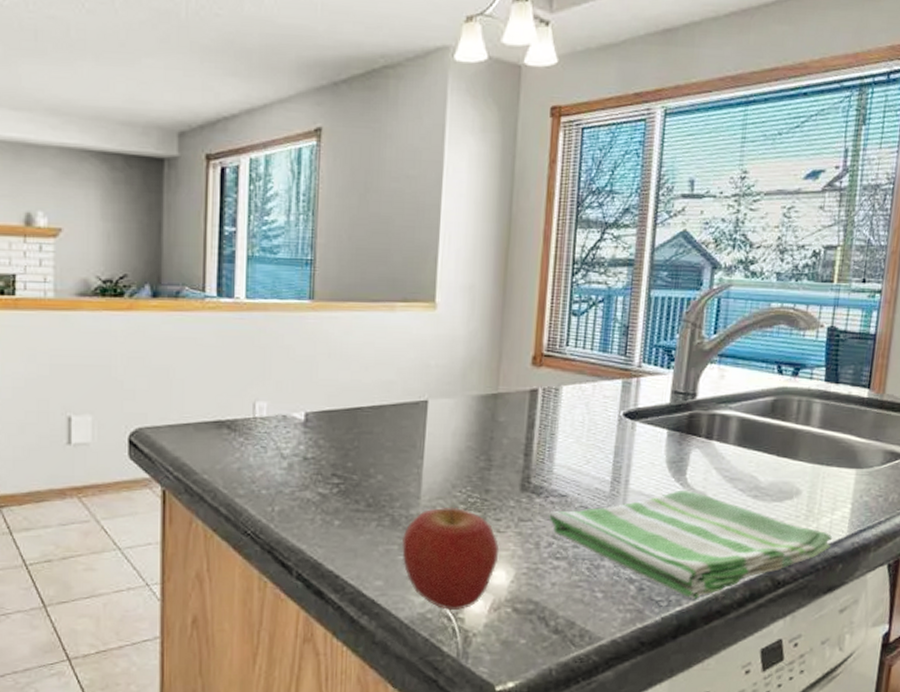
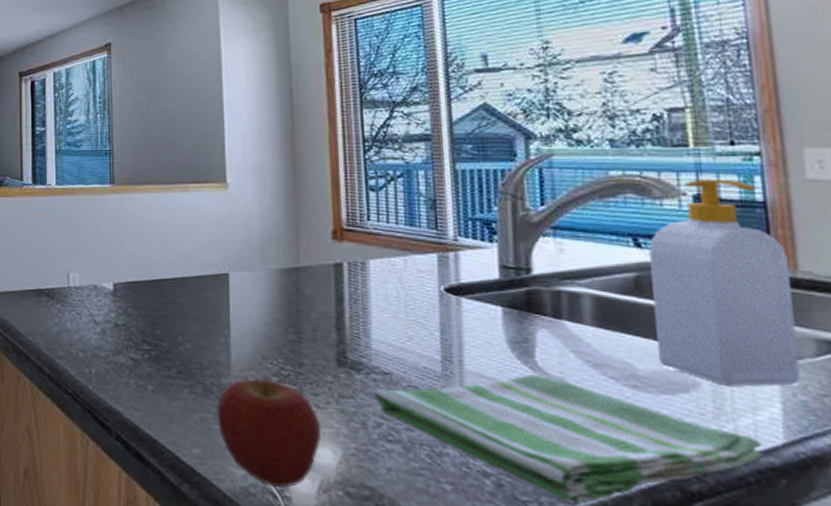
soap bottle: none [776,312,881,492] -> present [649,179,801,386]

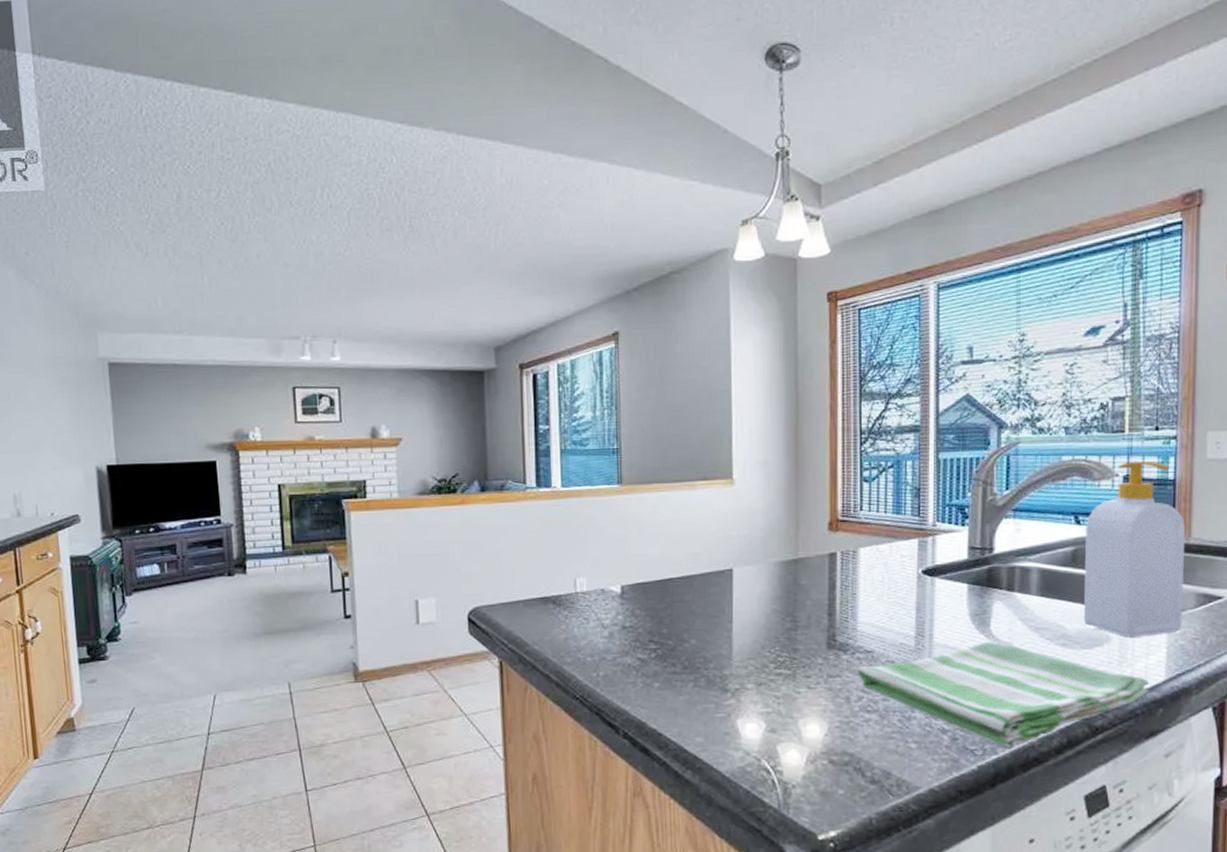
apple: present [215,378,322,488] -> none [717,666,811,763]

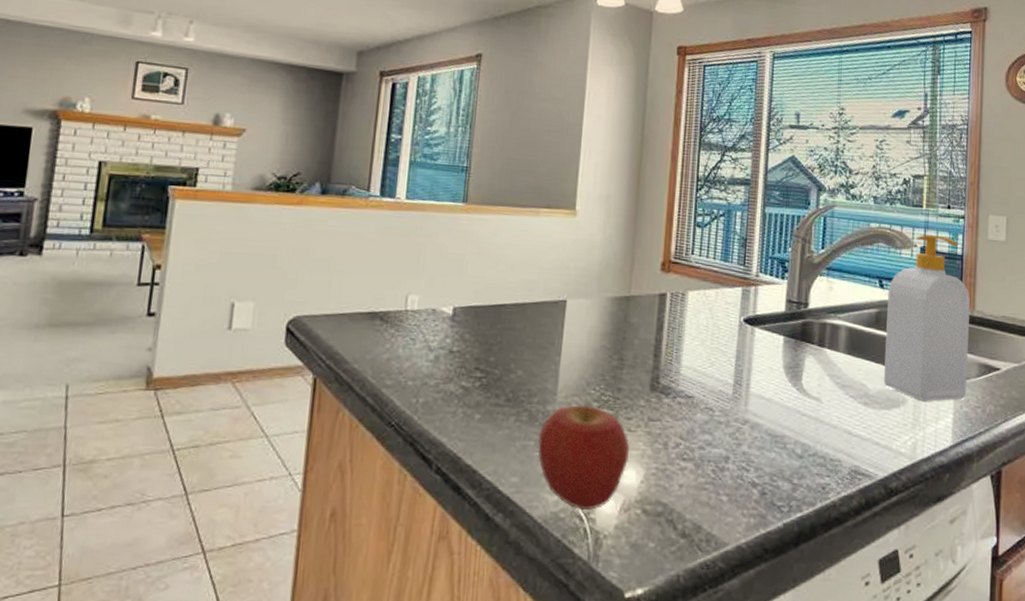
apple: none [717,666,811,763] -> present [537,404,630,510]
dish towel: present [856,642,1150,747] -> none [675,396,938,505]

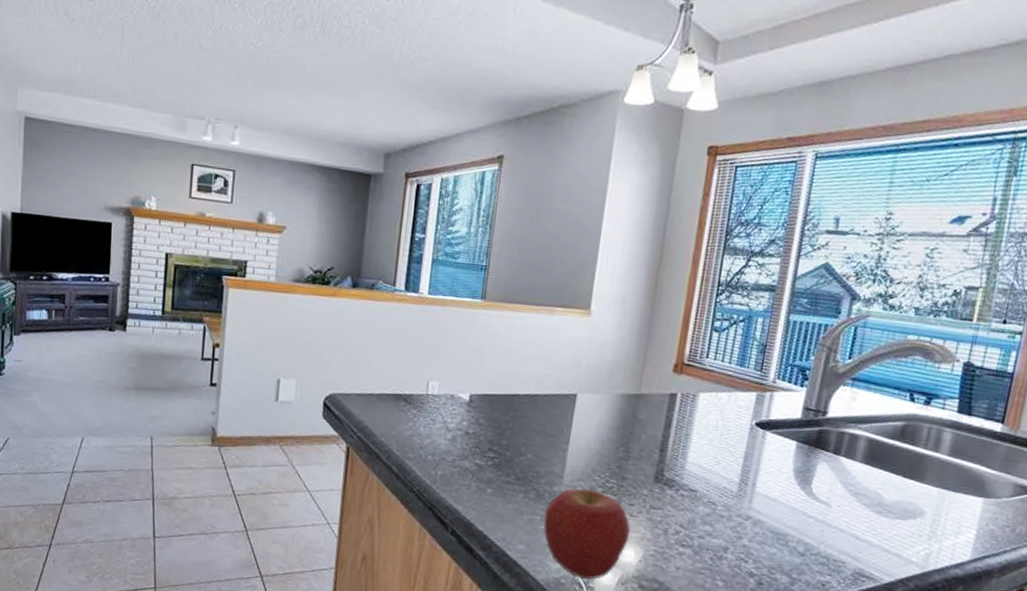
soap bottle: present [883,234,970,402] -> none [901,349,1016,517]

